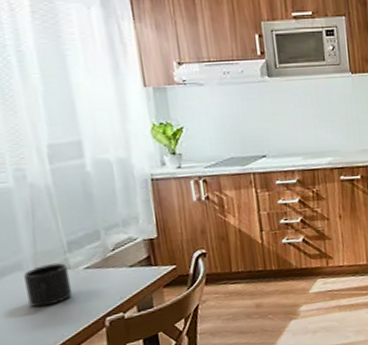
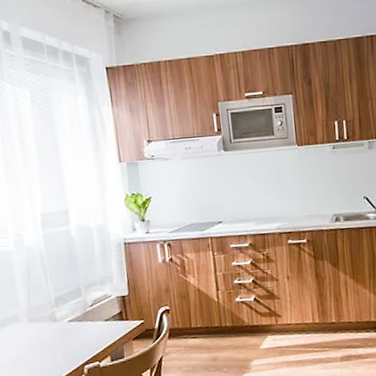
mug: present [24,263,73,308] -> none [20,316,58,355]

